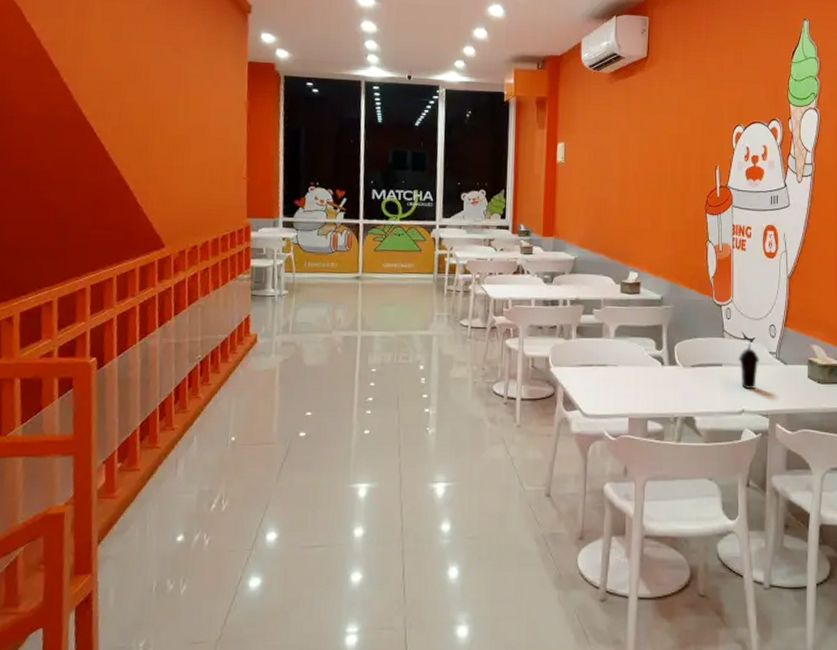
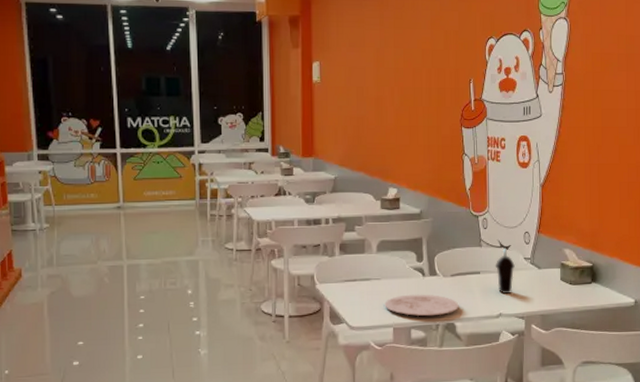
plate: none [621,383,699,407] -> present [384,294,459,316]

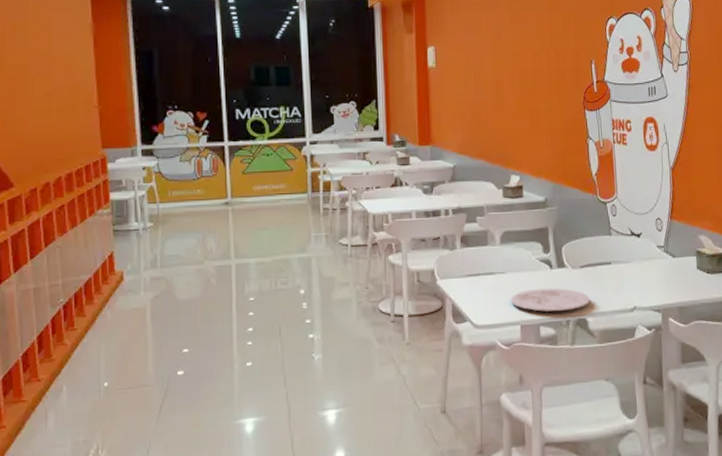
cup: present [495,249,515,295] -> none [626,237,648,286]

